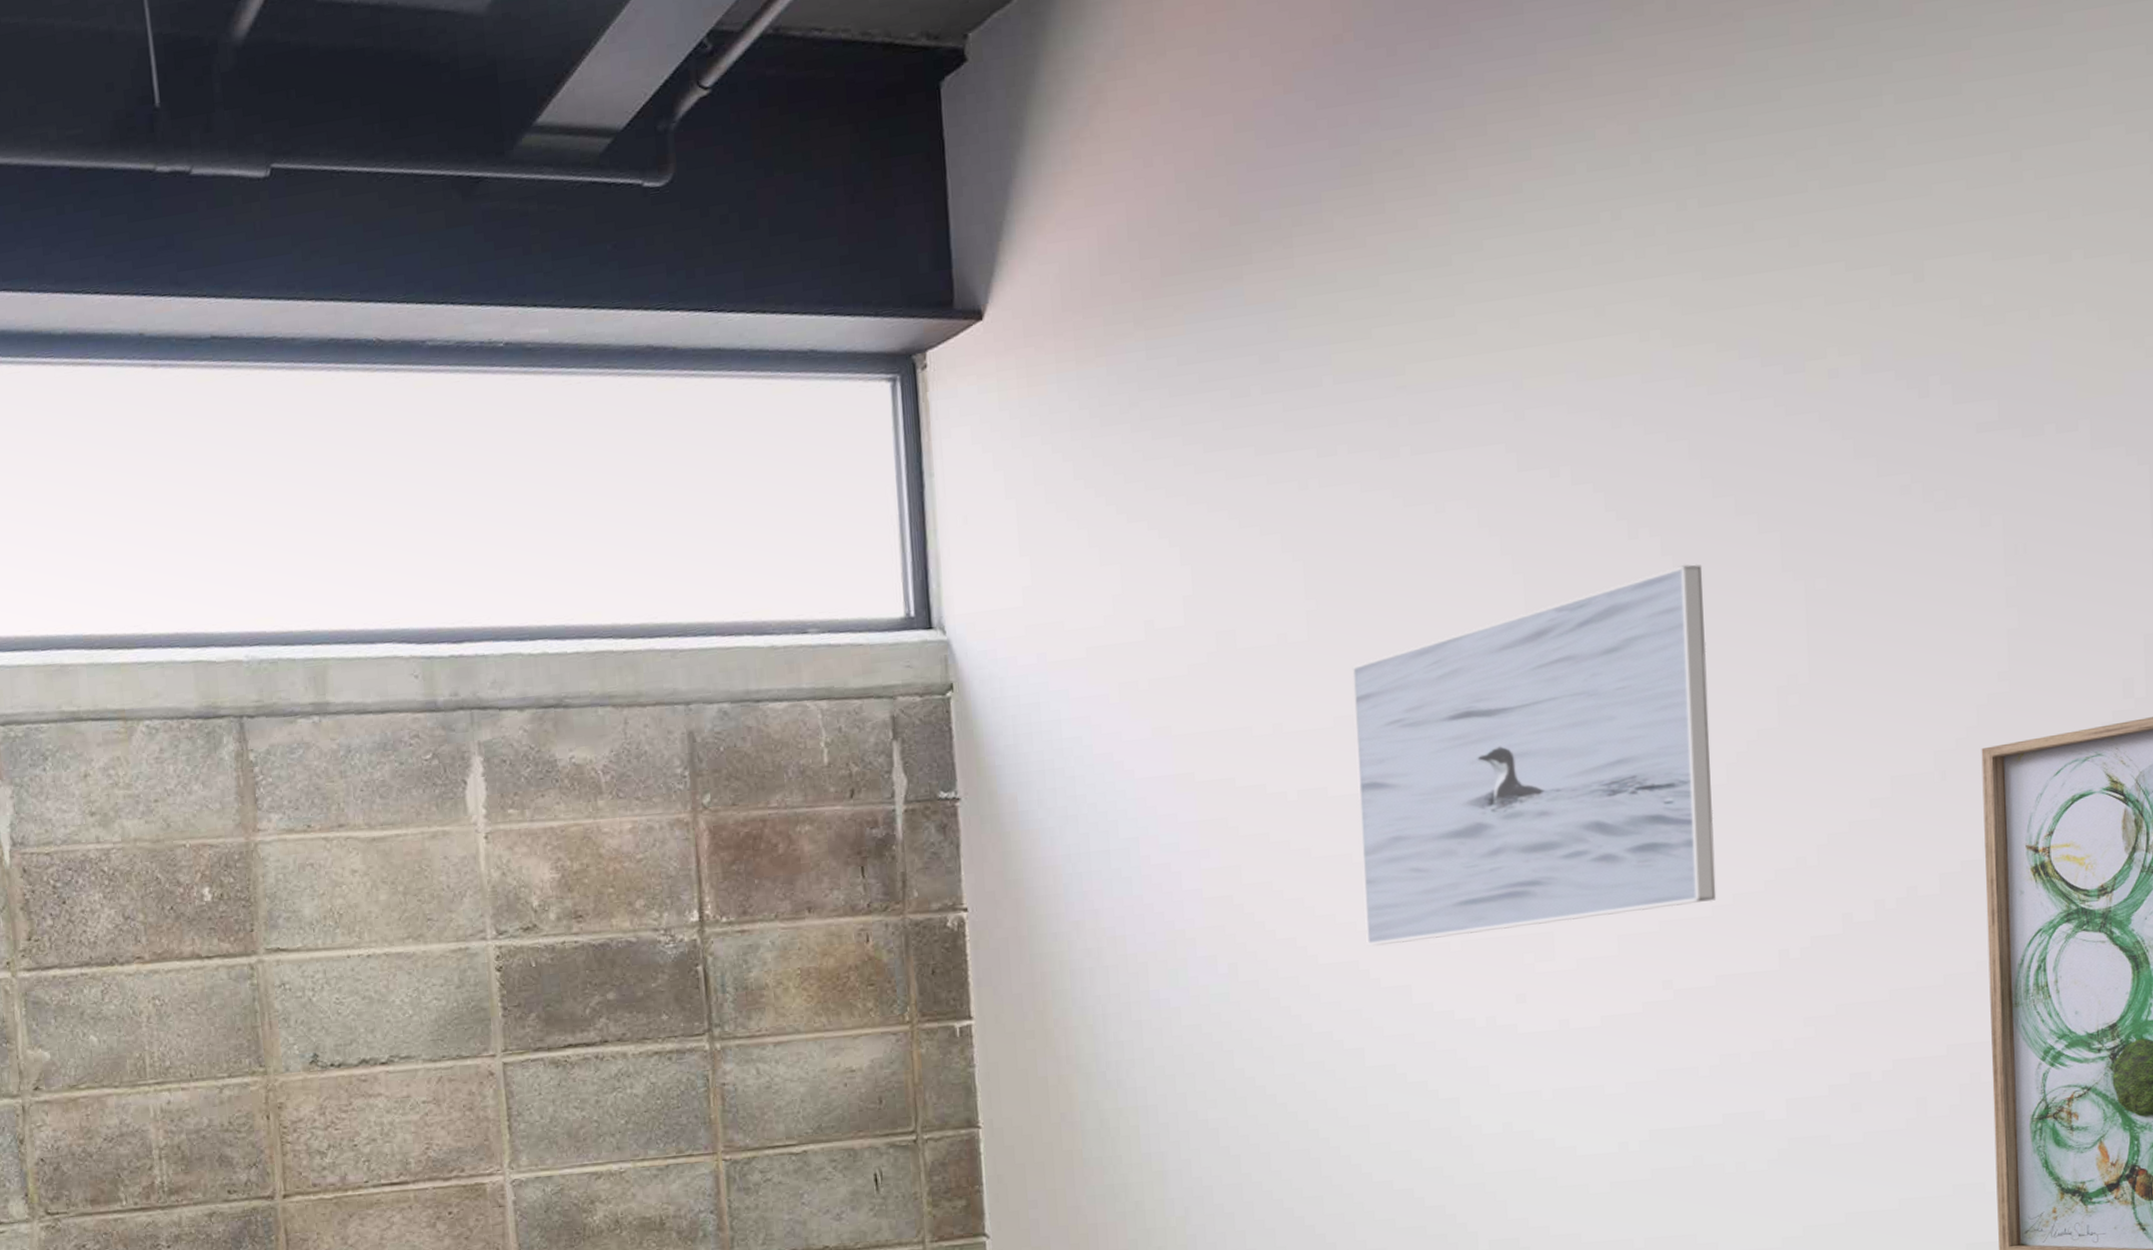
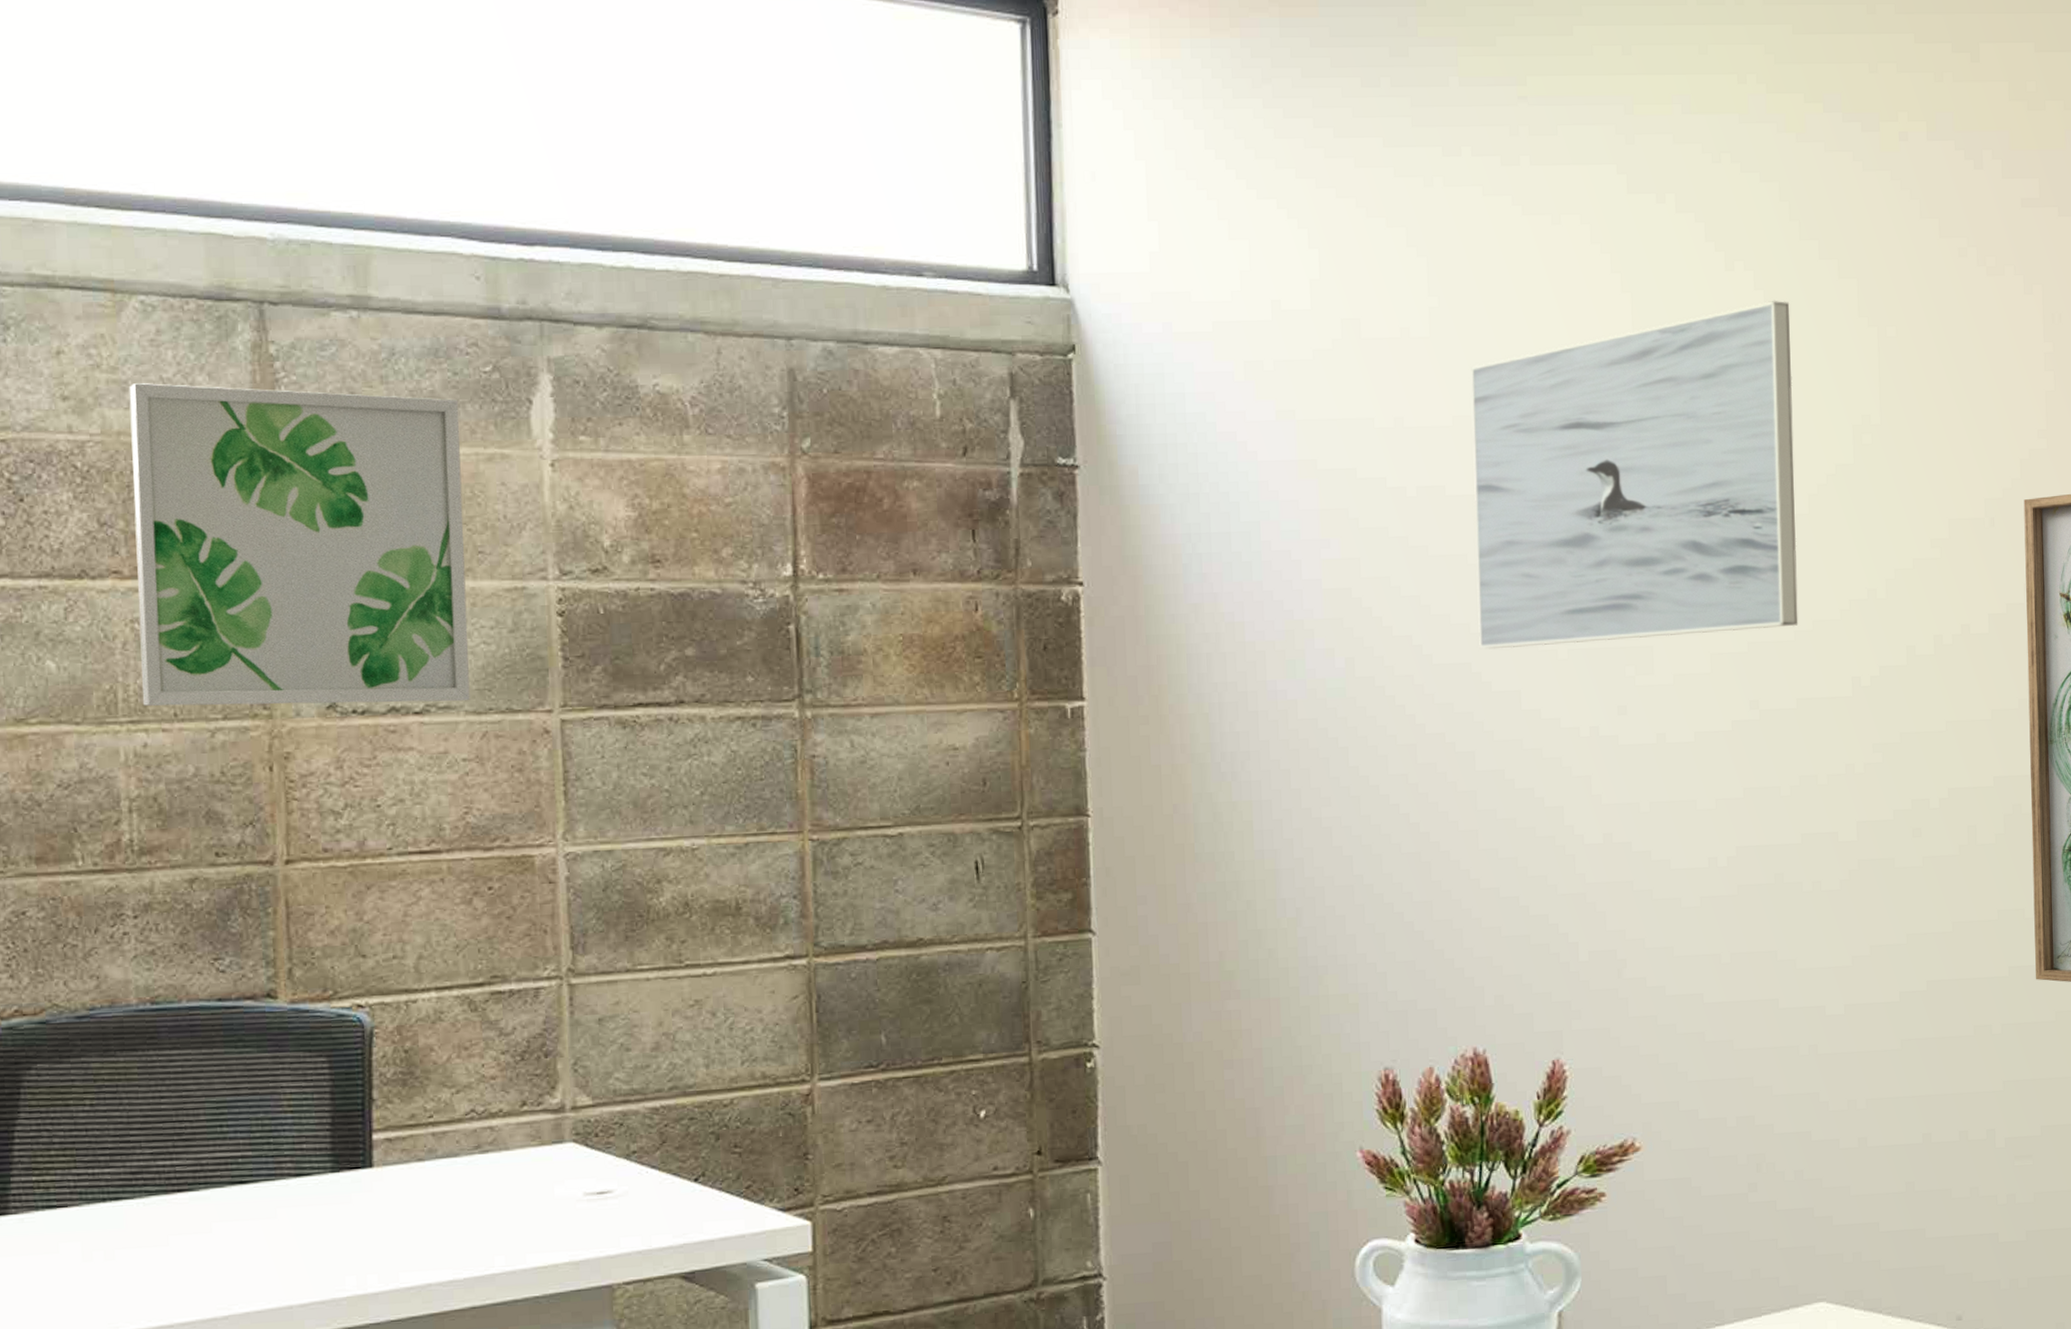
wall art: none [141,786,426,1069] -> present [128,382,470,706]

